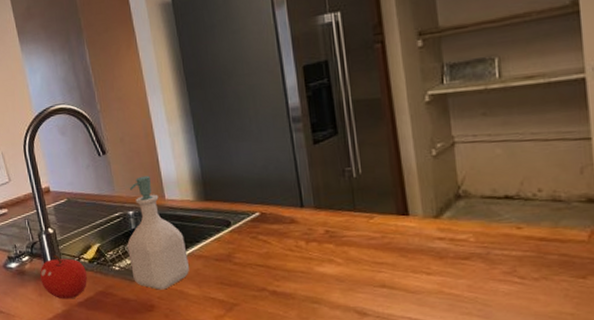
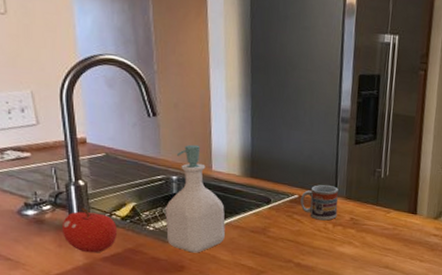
cup: none [263,196,309,238] -> present [300,185,338,221]

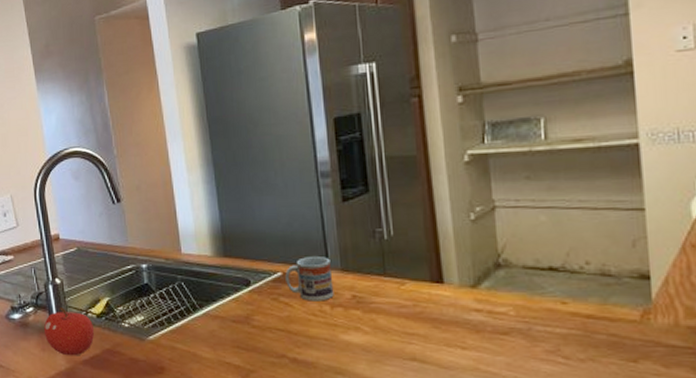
soap bottle: present [165,144,226,253] -> none [138,227,204,351]

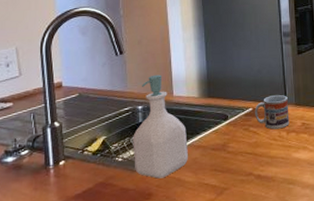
fruit: present [43,308,95,356] -> none [37,148,89,193]
soap bottle: none [138,227,204,351] -> present [133,74,188,179]

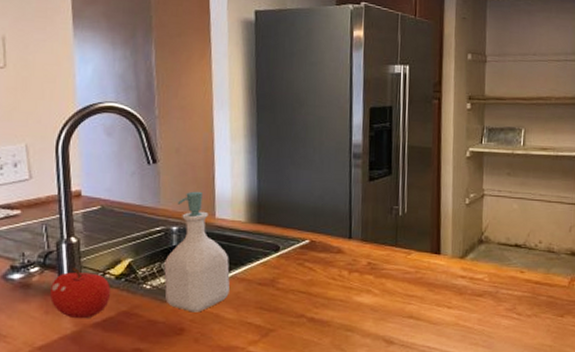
fruit: none [37,148,89,193] -> present [49,268,111,319]
cup: present [255,95,290,130] -> none [312,227,354,267]

